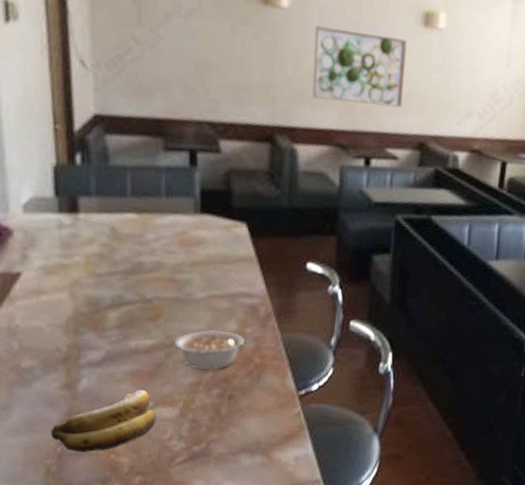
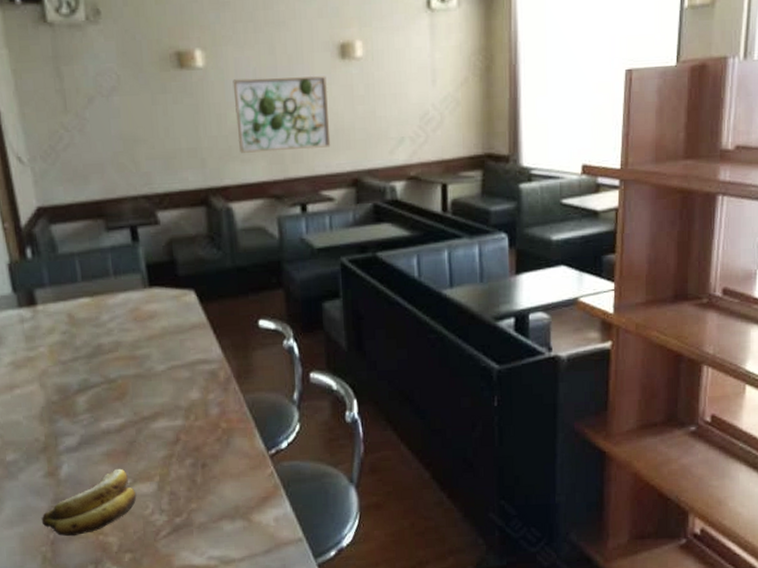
legume: present [174,330,252,371] -> none [142,400,216,442]

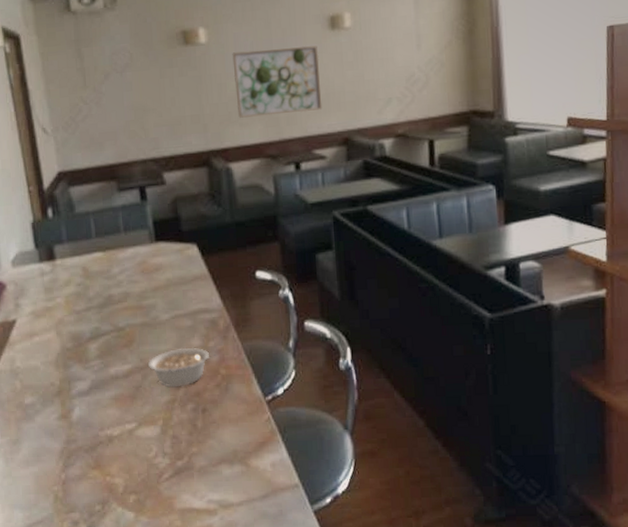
banana: present [41,468,136,537] -> none [54,412,141,477]
legume: none [142,400,216,442] -> present [147,347,216,388]

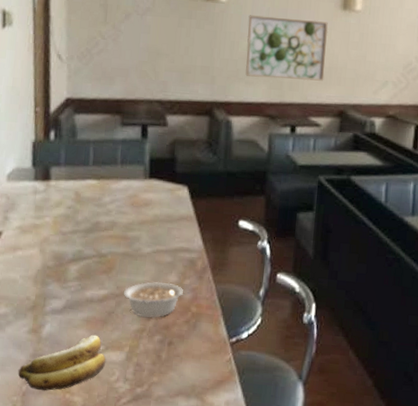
banana: none [54,412,141,477] -> present [18,335,106,391]

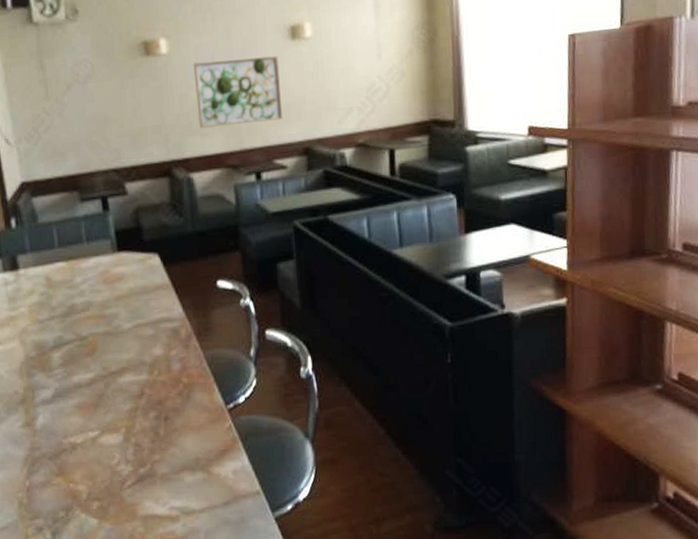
banana: present [18,335,106,391] -> none [18,420,104,484]
legume: present [123,281,190,319] -> none [110,356,178,396]

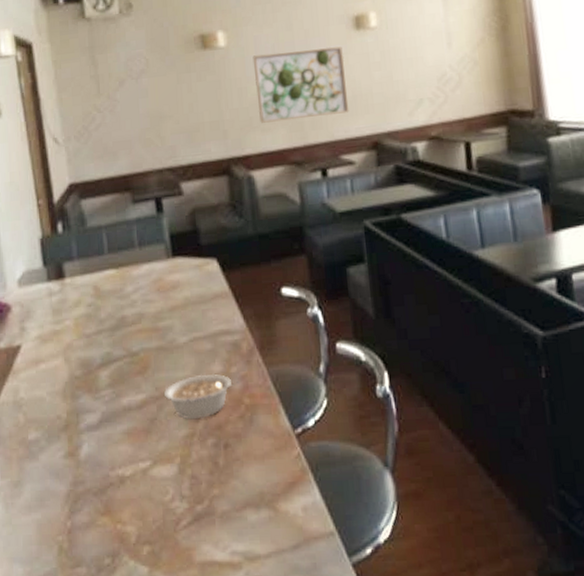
legume: none [110,356,178,396] -> present [163,373,239,420]

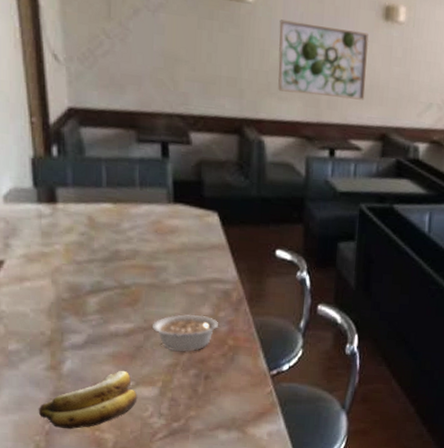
banana: none [59,448,156,525] -> present [38,370,137,430]

